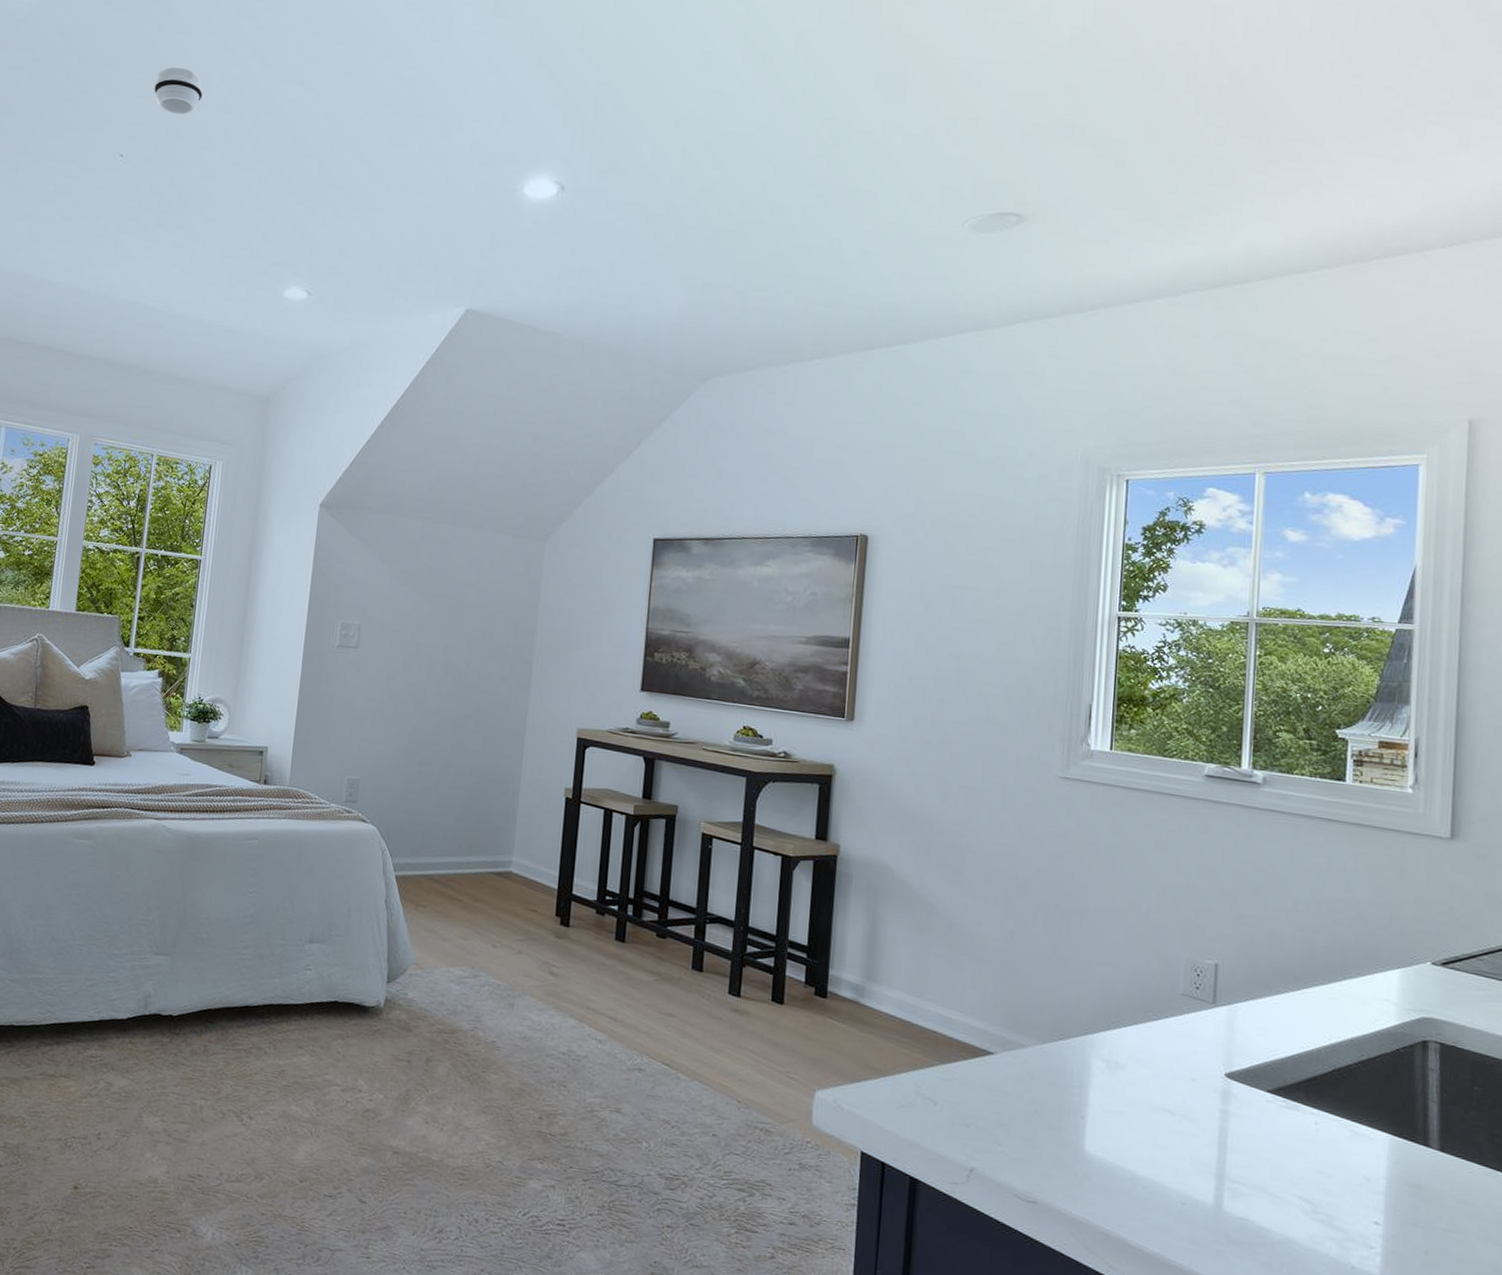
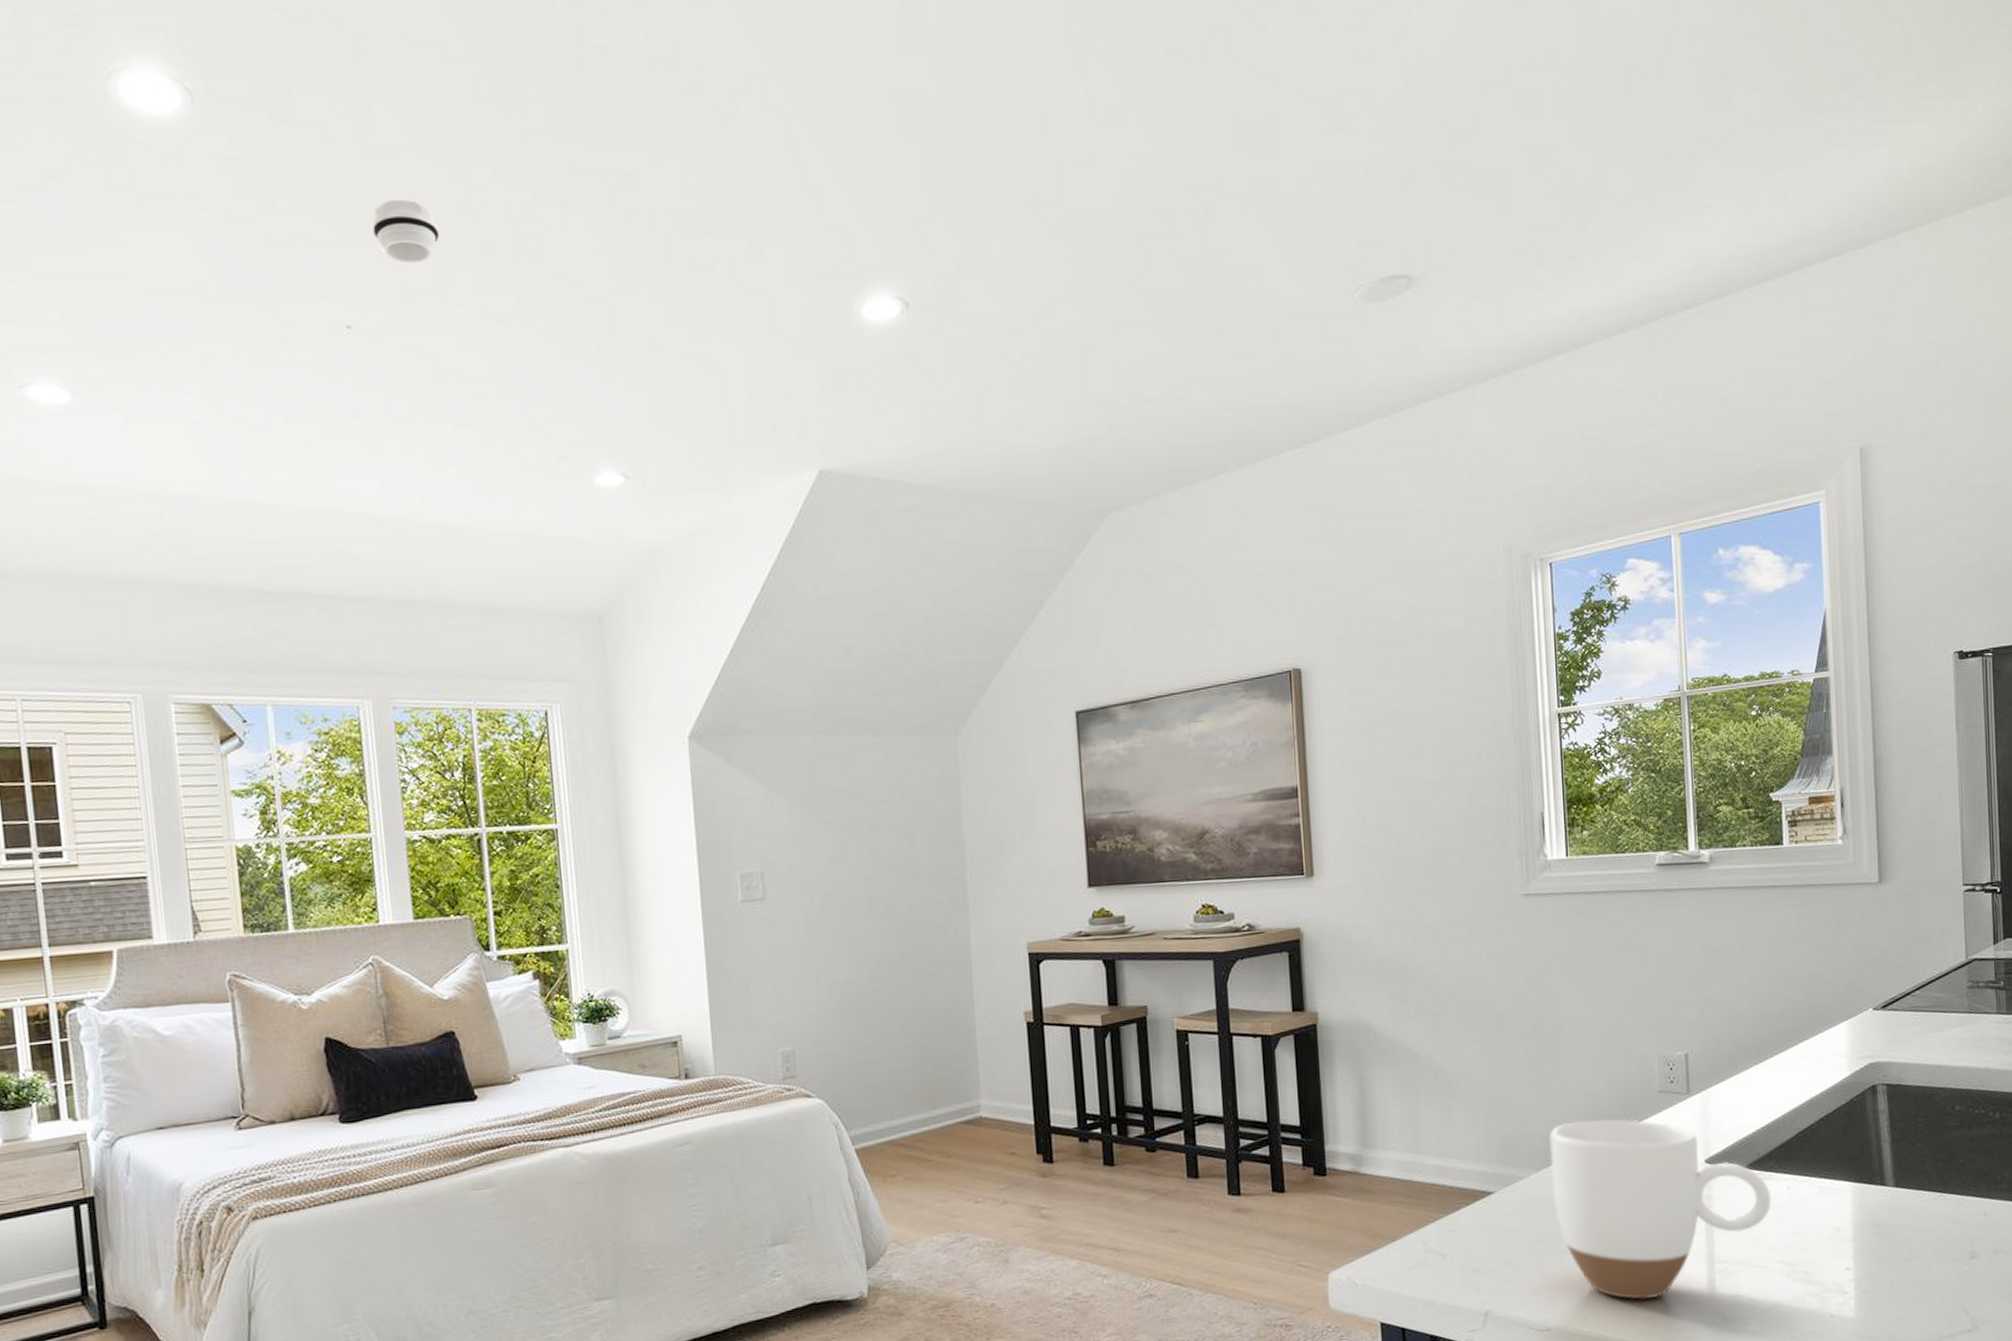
mug: none [1055,1003,1296,1200] -> present [1550,1119,1772,1300]

